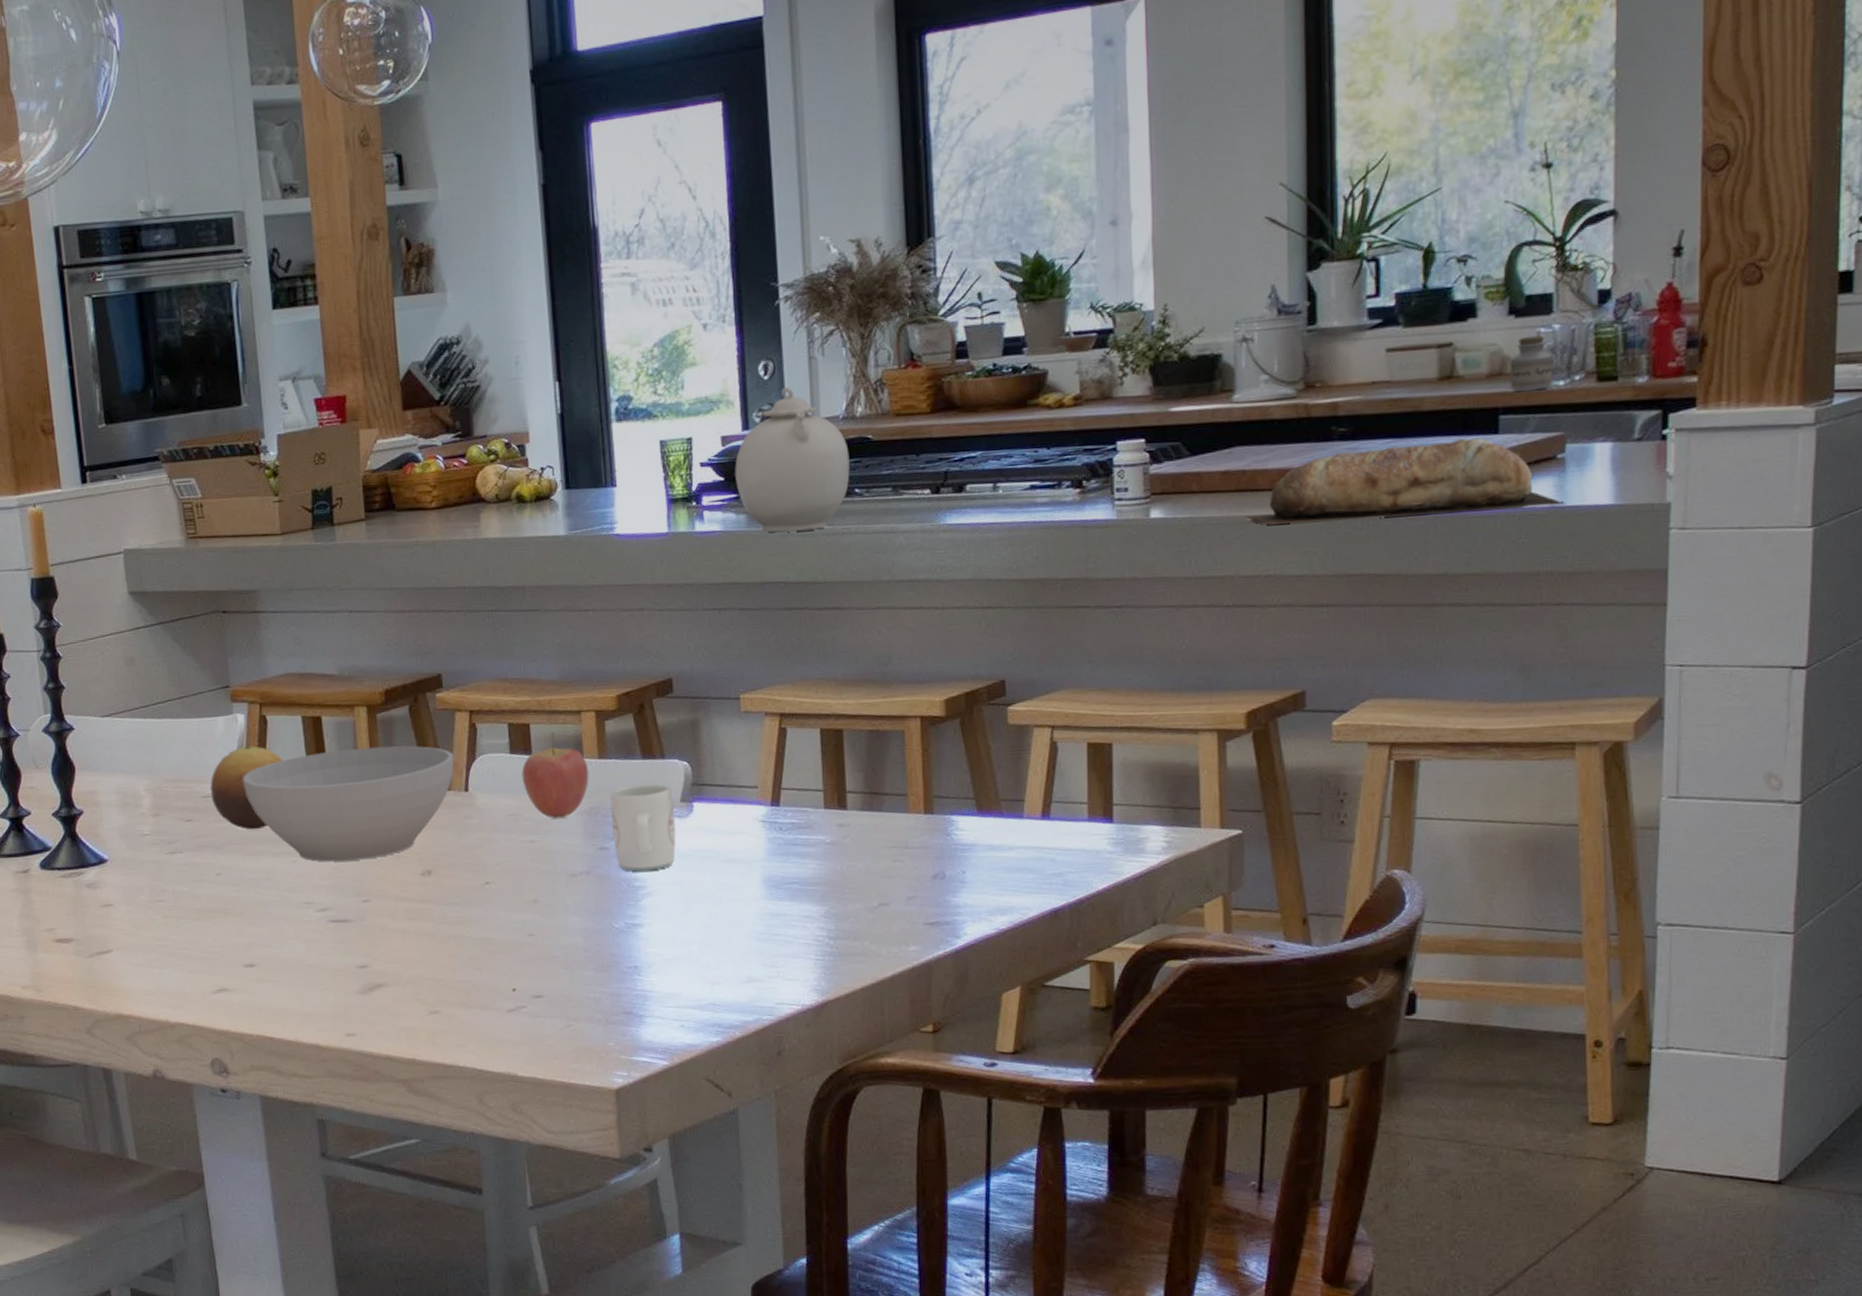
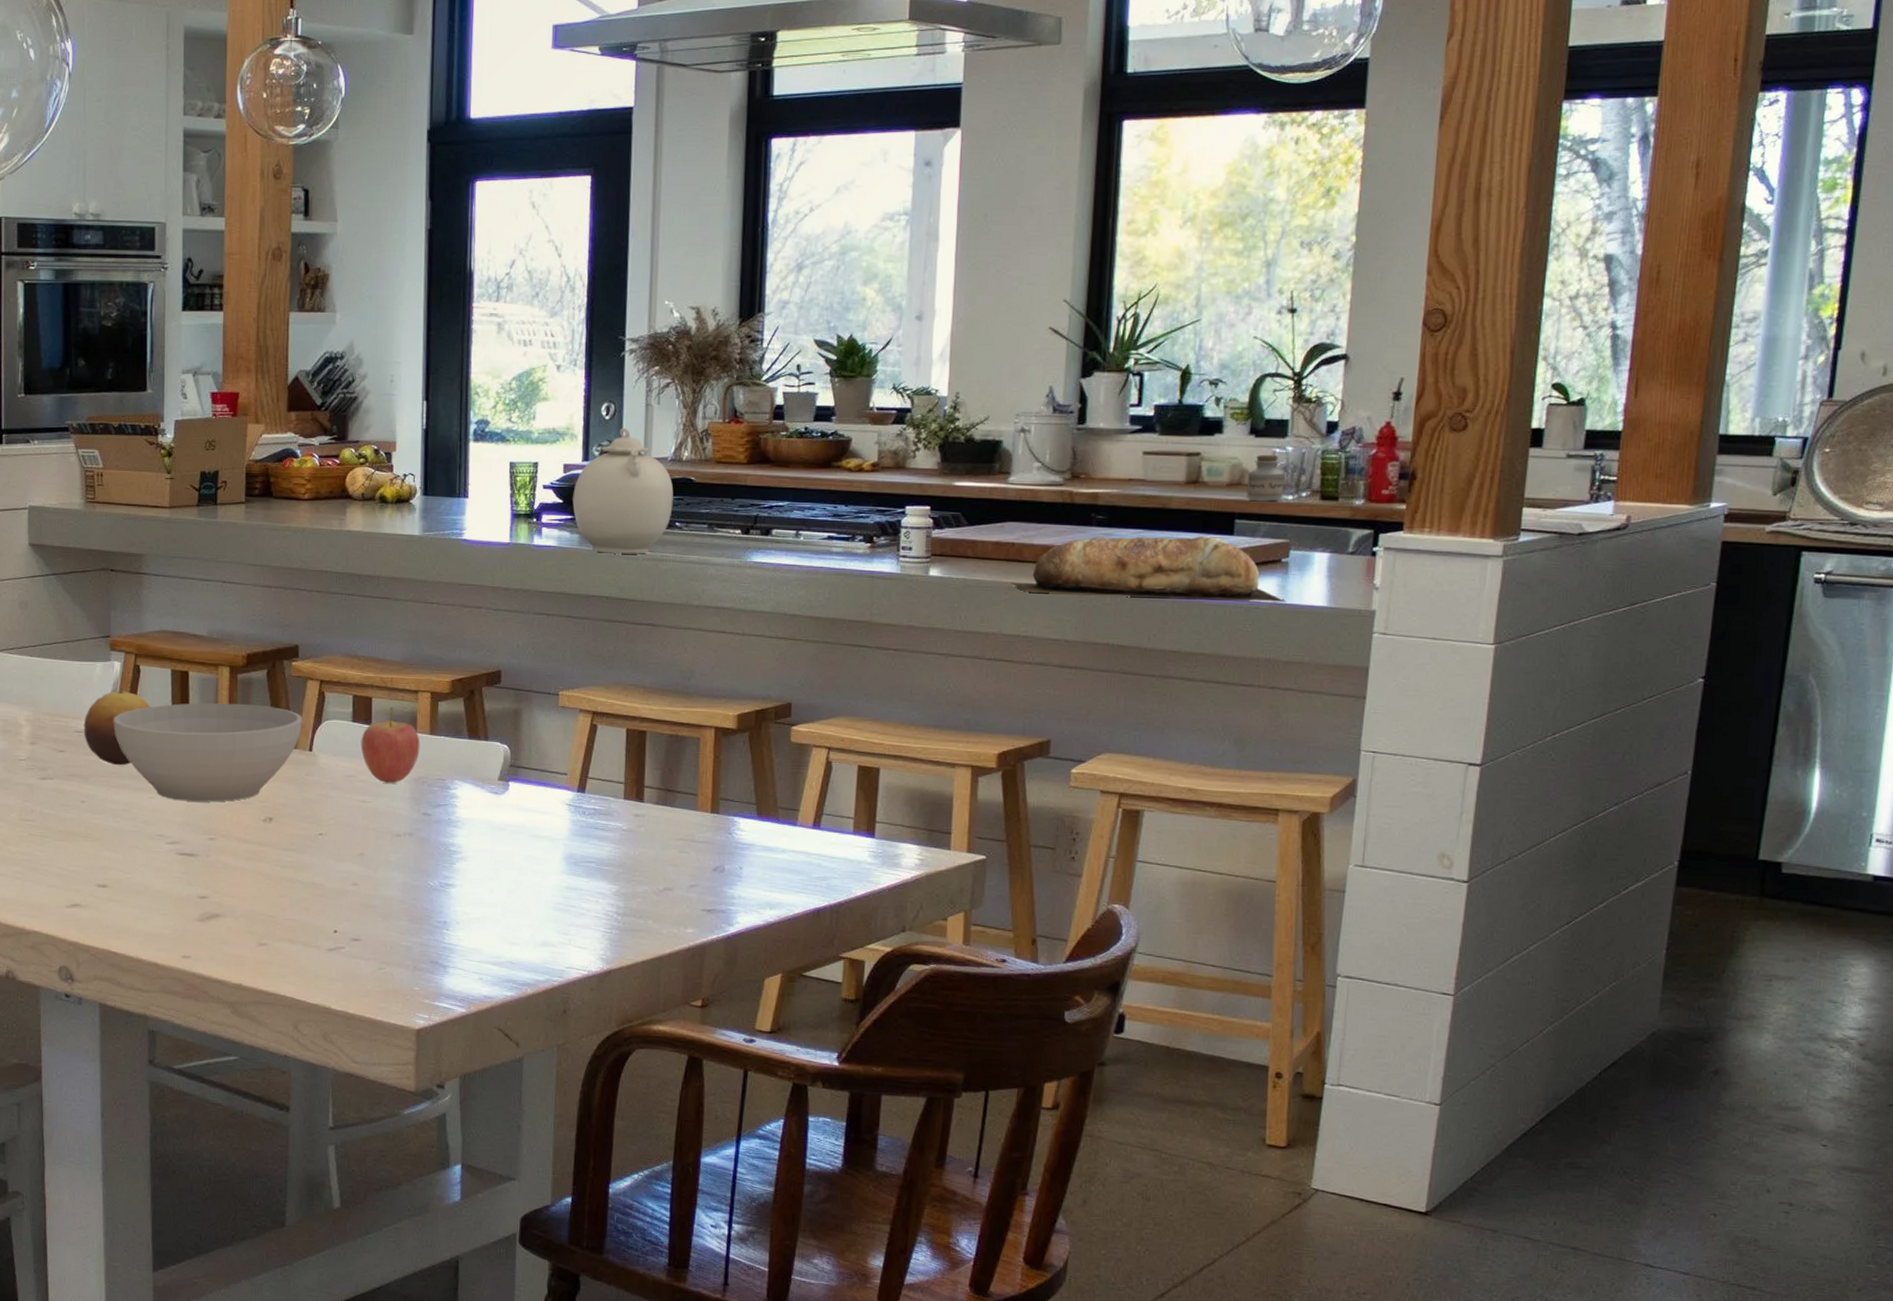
mug: present [610,784,676,872] -> none [435,761,492,838]

